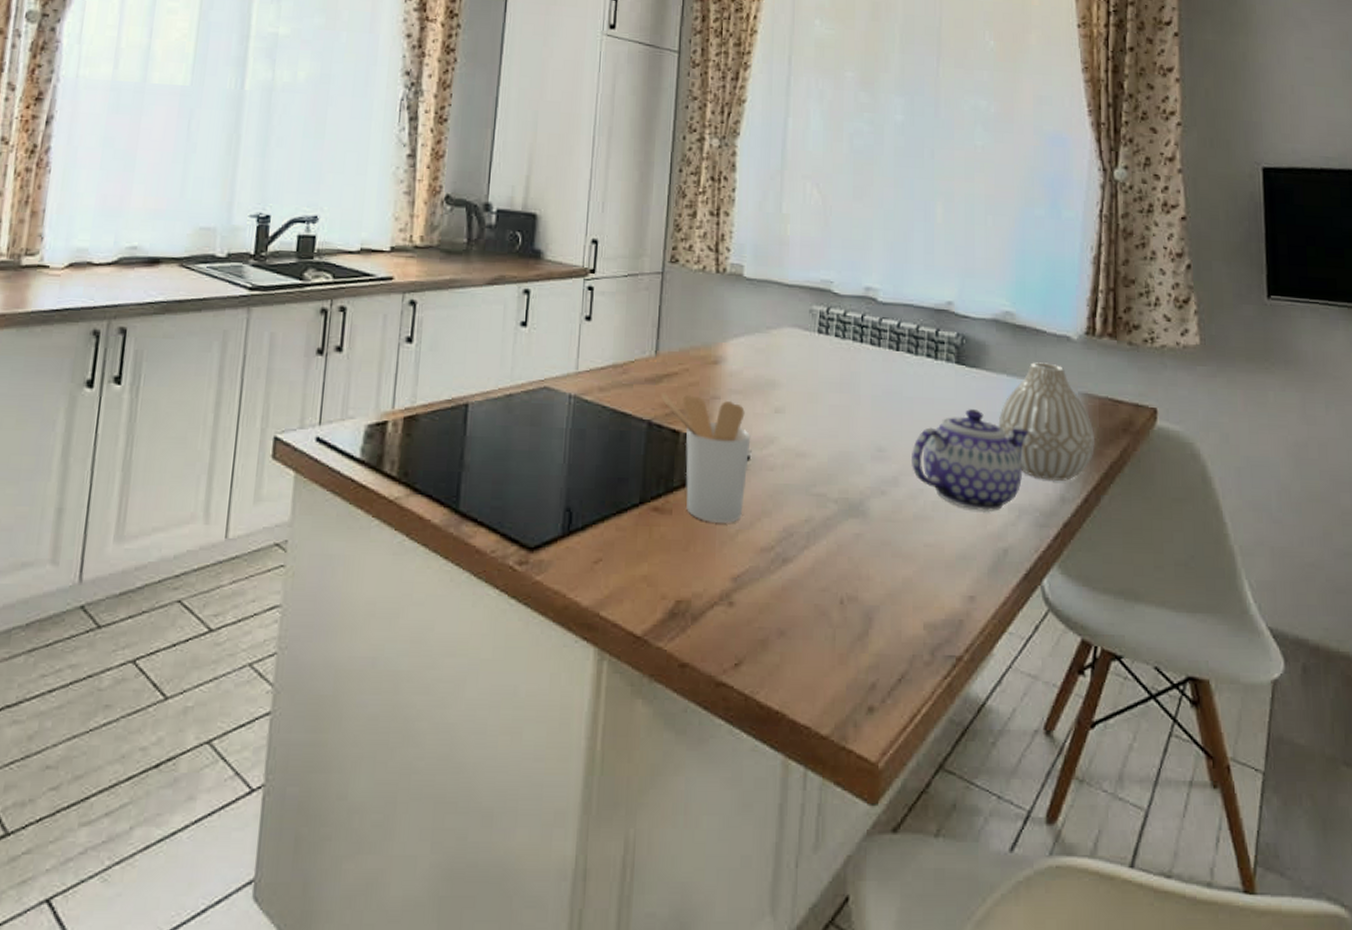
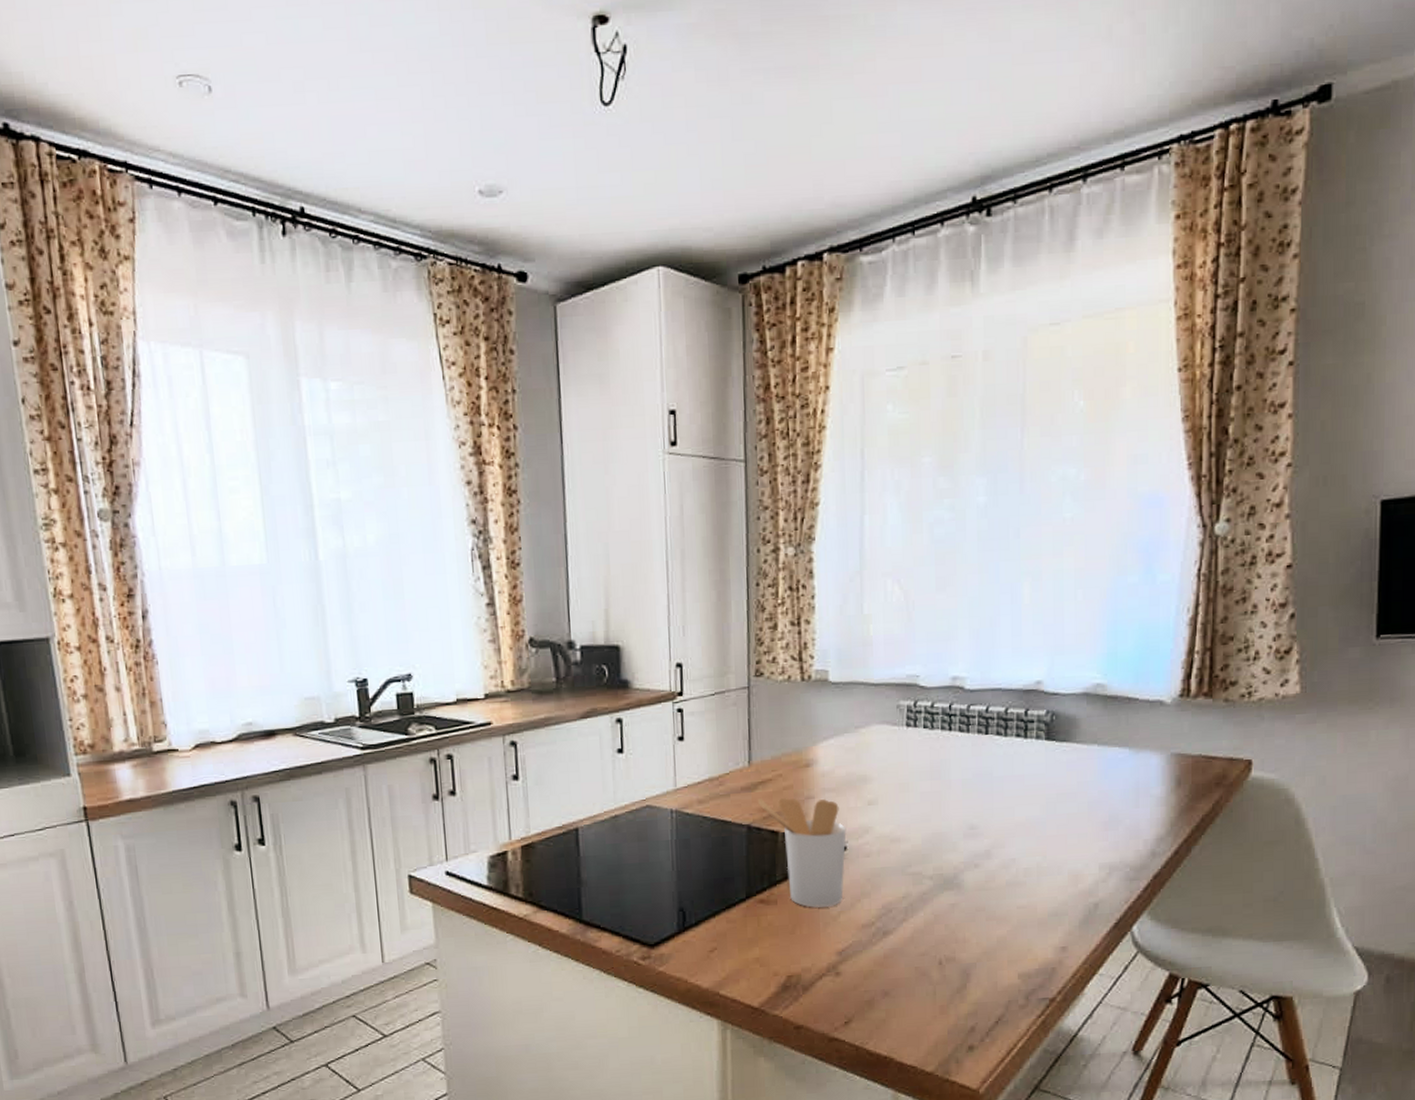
teapot: present [912,409,1030,512] -> none [1003,781,1121,873]
vase: present [998,362,1094,481] -> none [1089,729,1186,838]

